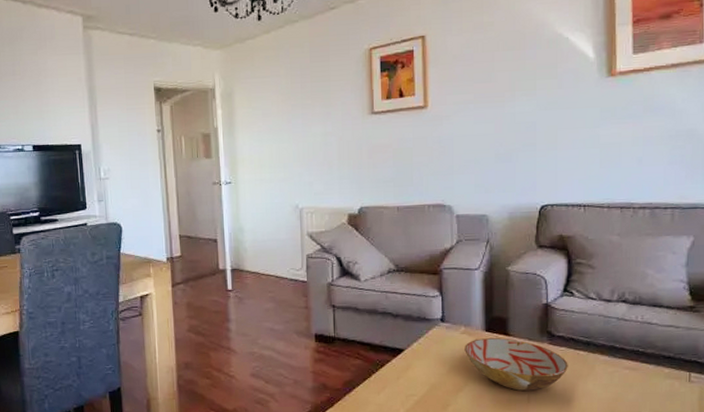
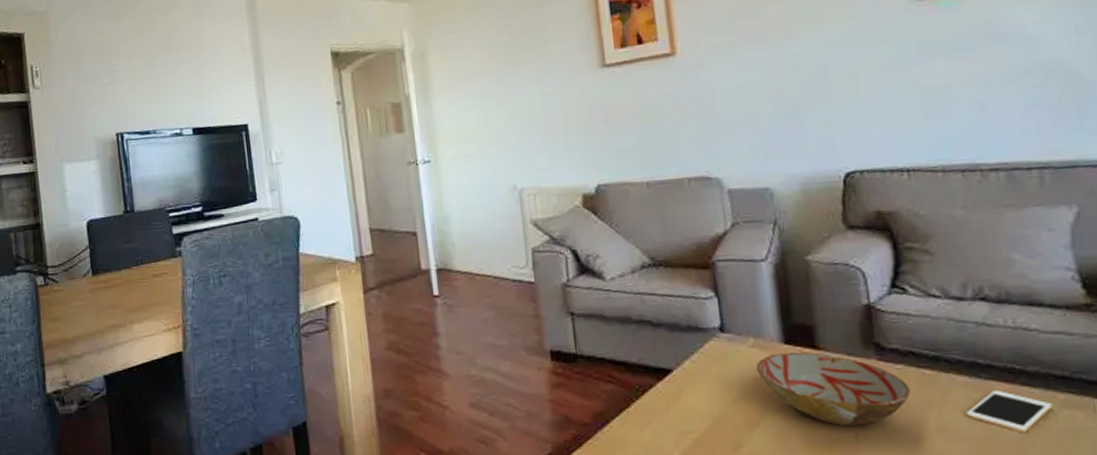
cell phone: none [603,366,660,396] -> present [965,391,1053,433]

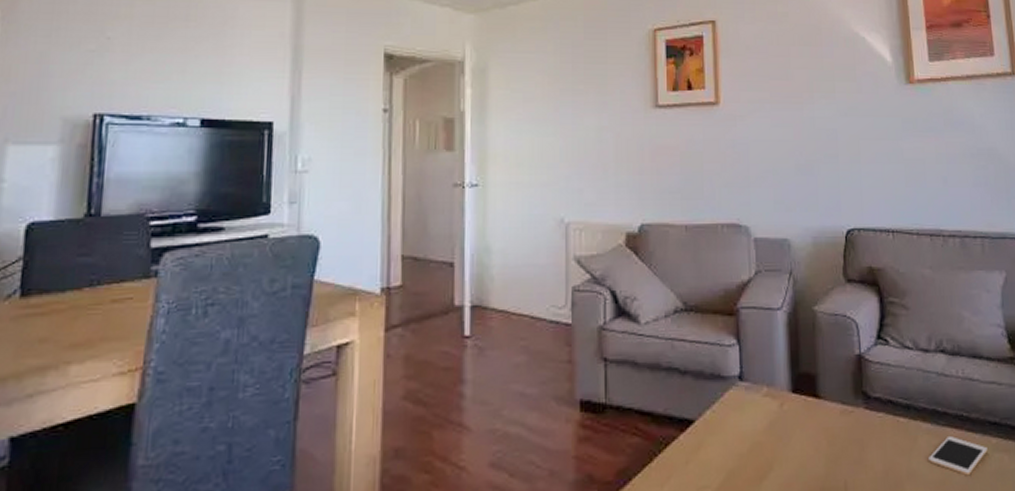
bowl: present [756,352,911,426] -> none [768,401,888,475]

